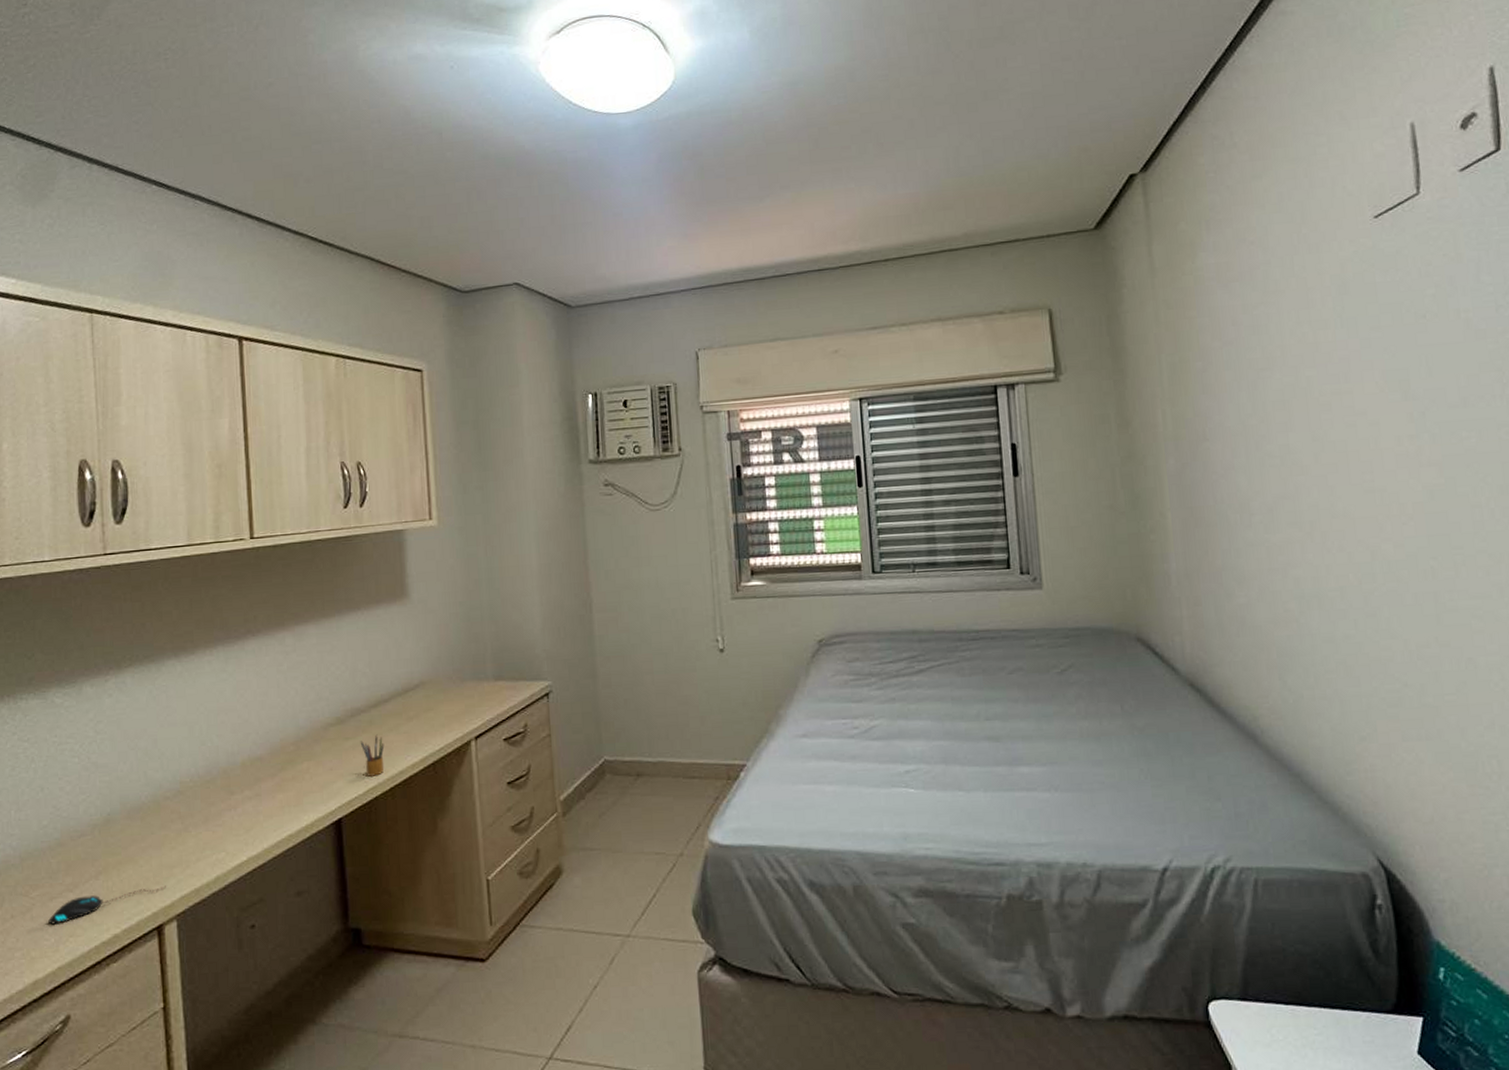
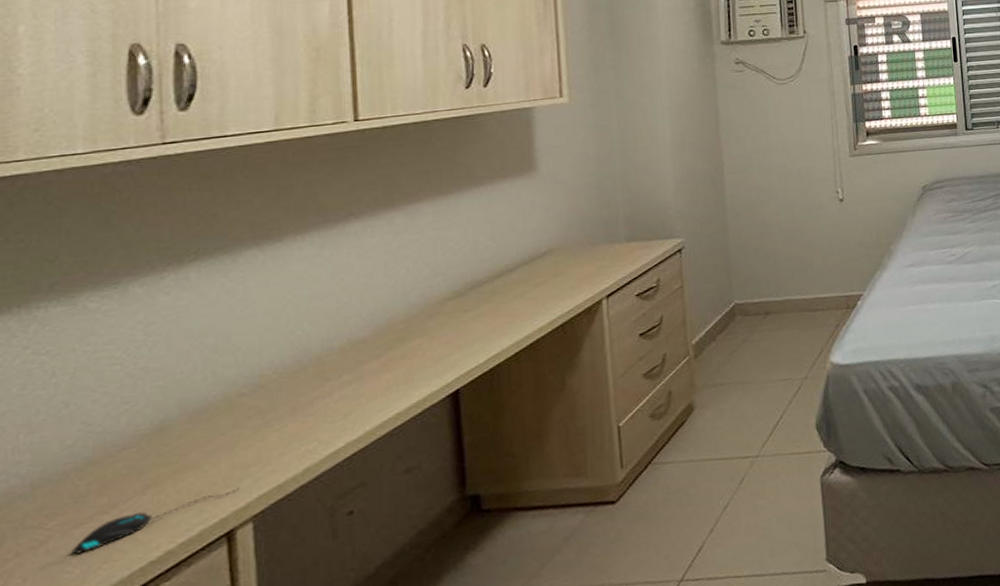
pencil box: present [360,734,385,777] -> none [481,303,509,345]

